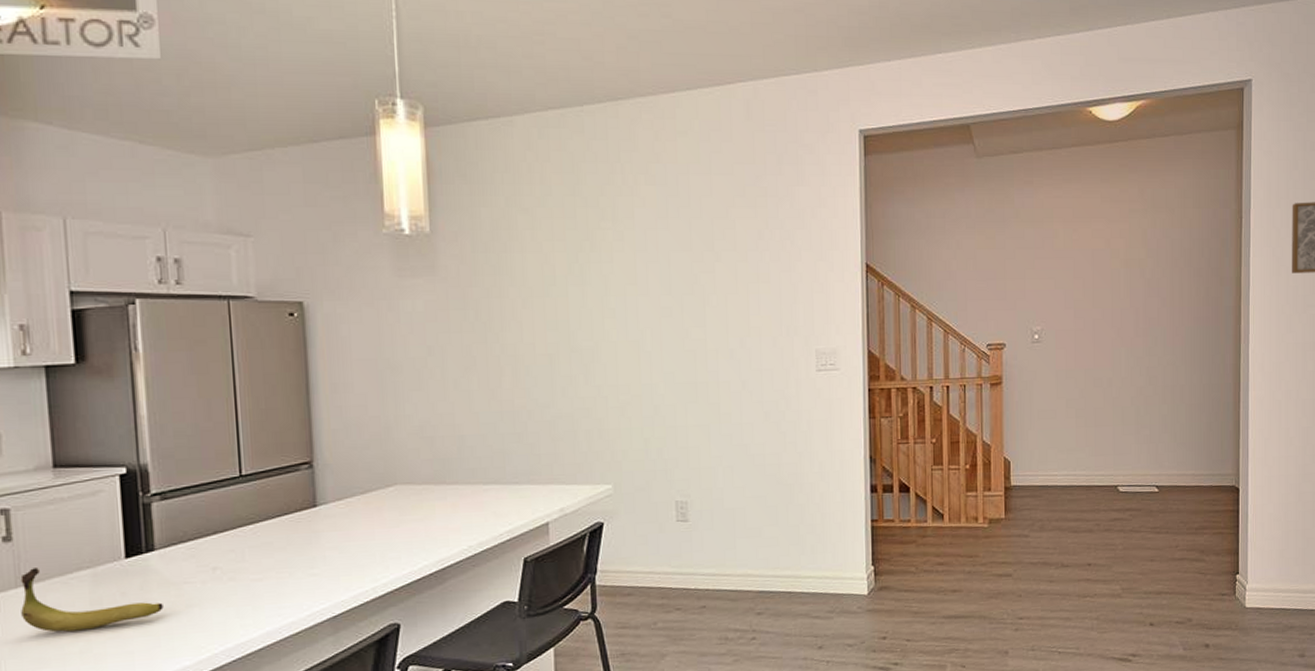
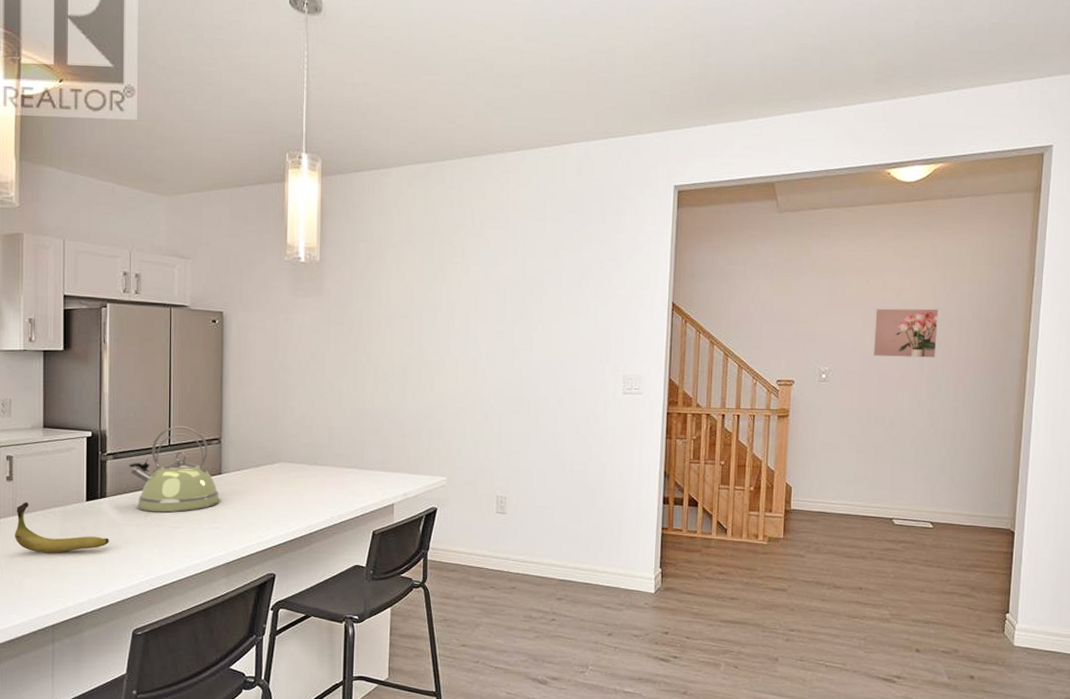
kettle: none [183,449,317,564] -> present [128,425,220,513]
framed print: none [1086,257,1150,311] -> present [873,308,939,358]

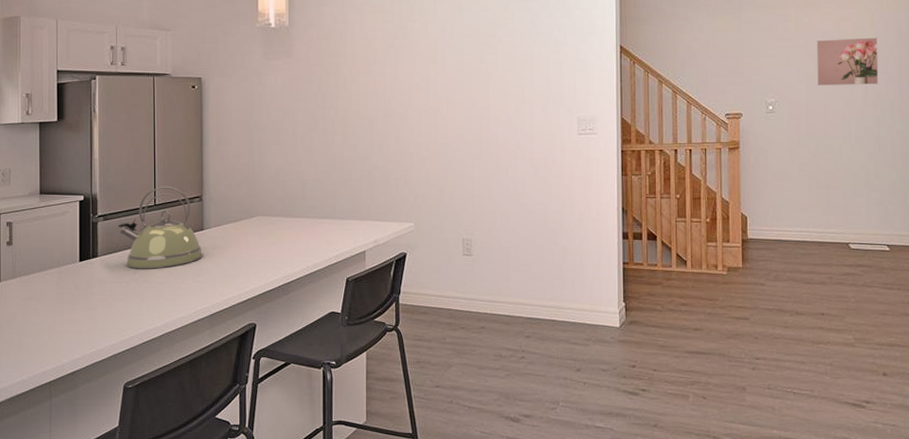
banana: present [15,502,109,553] -> none [15,265,101,312]

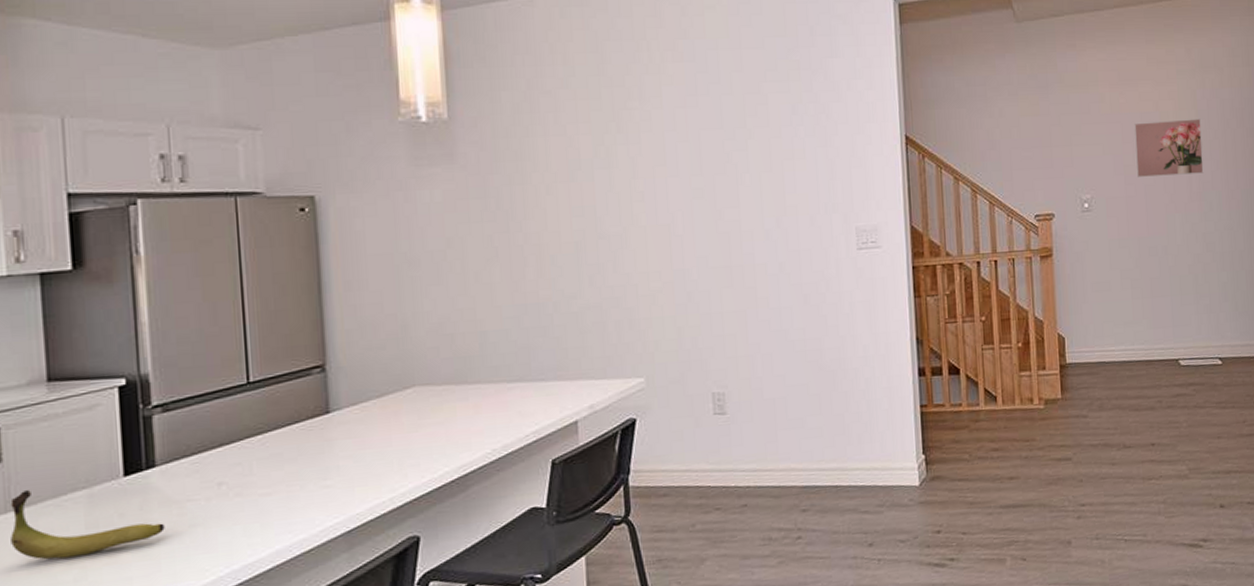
banana: none [15,265,101,312] -> present [10,490,165,560]
kettle: present [117,186,202,269] -> none [187,354,330,479]

